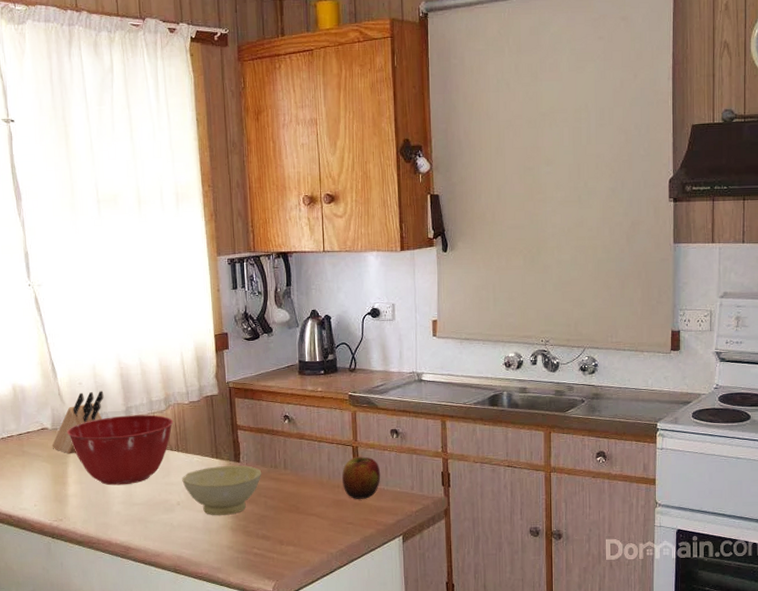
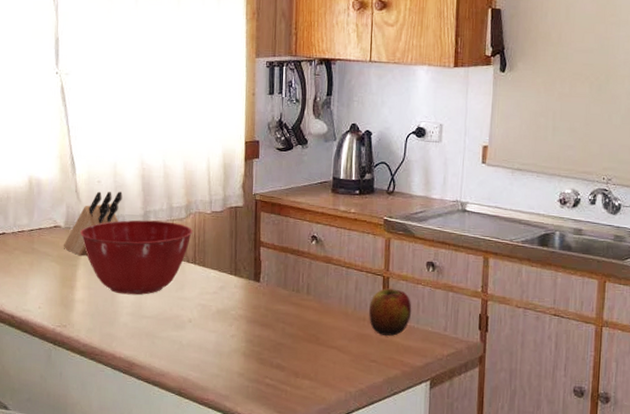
bowl: present [182,465,262,515] -> none [196,284,282,339]

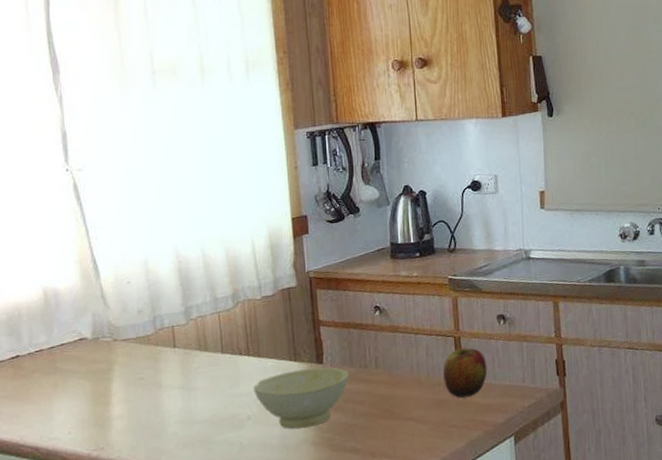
knife block: present [63,191,123,257] -> none [92,290,158,368]
mixing bowl: present [80,220,193,295] -> none [112,314,243,402]
bowl: none [196,284,282,339] -> present [253,367,349,429]

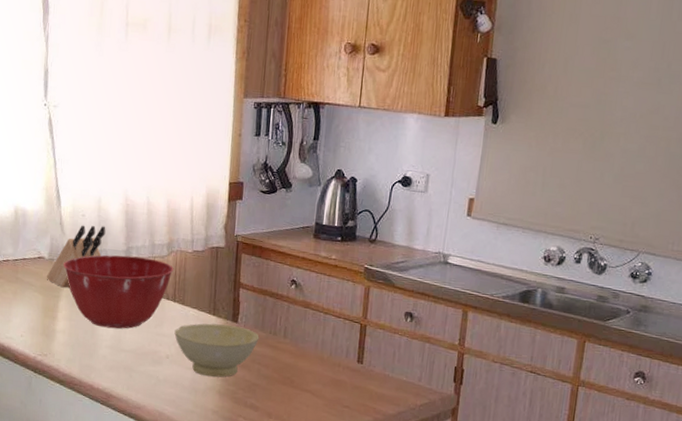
knife block: none [92,290,158,368] -> present [46,225,106,289]
mixing bowl: none [112,314,243,402] -> present [63,255,174,329]
apple: present [443,348,488,398] -> none [344,336,388,383]

